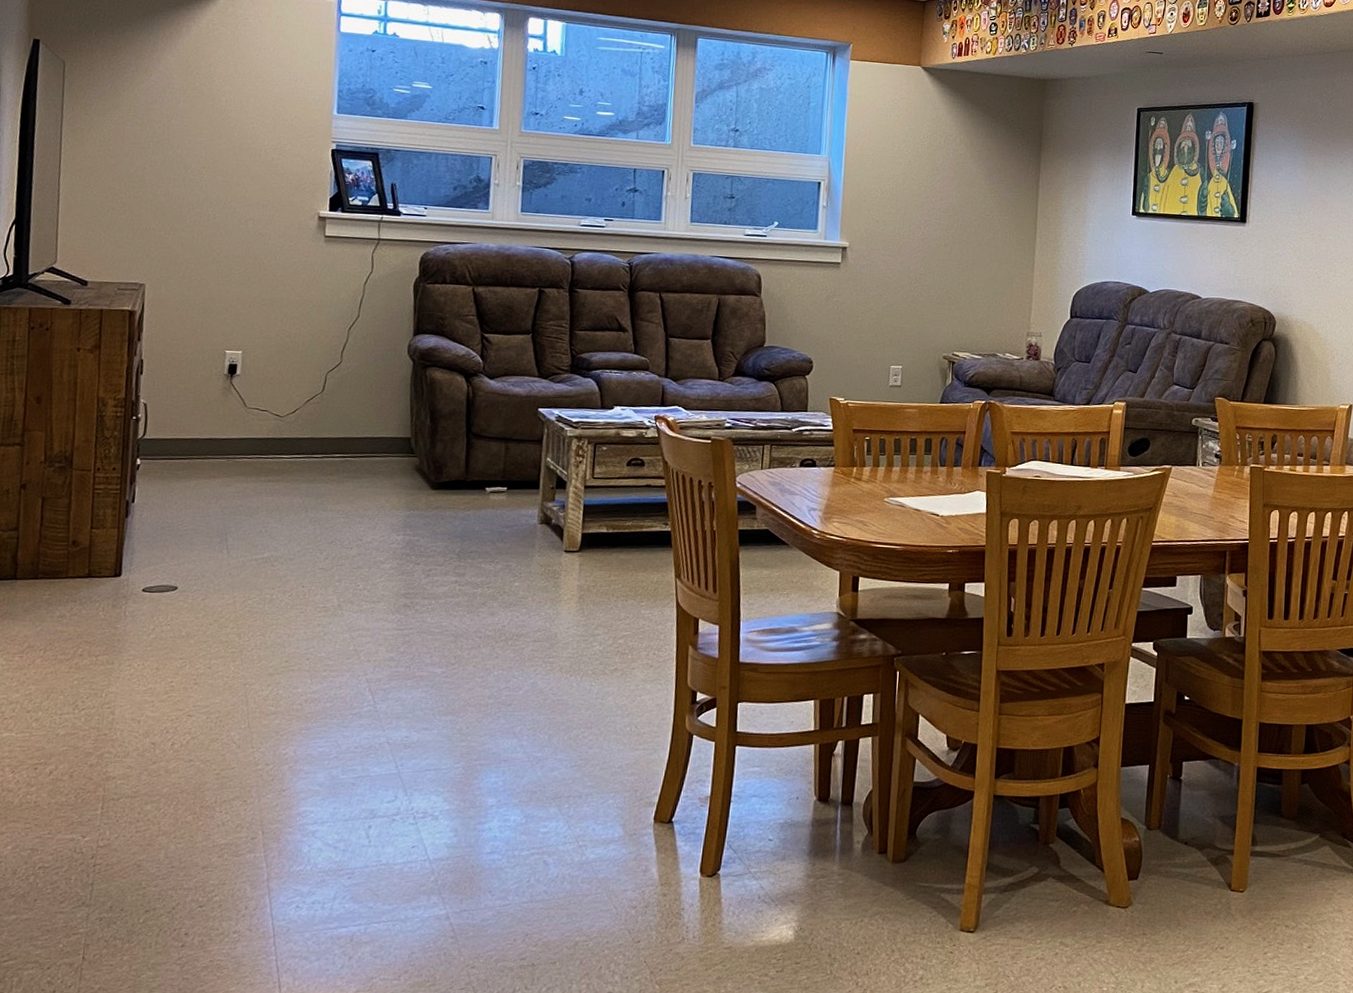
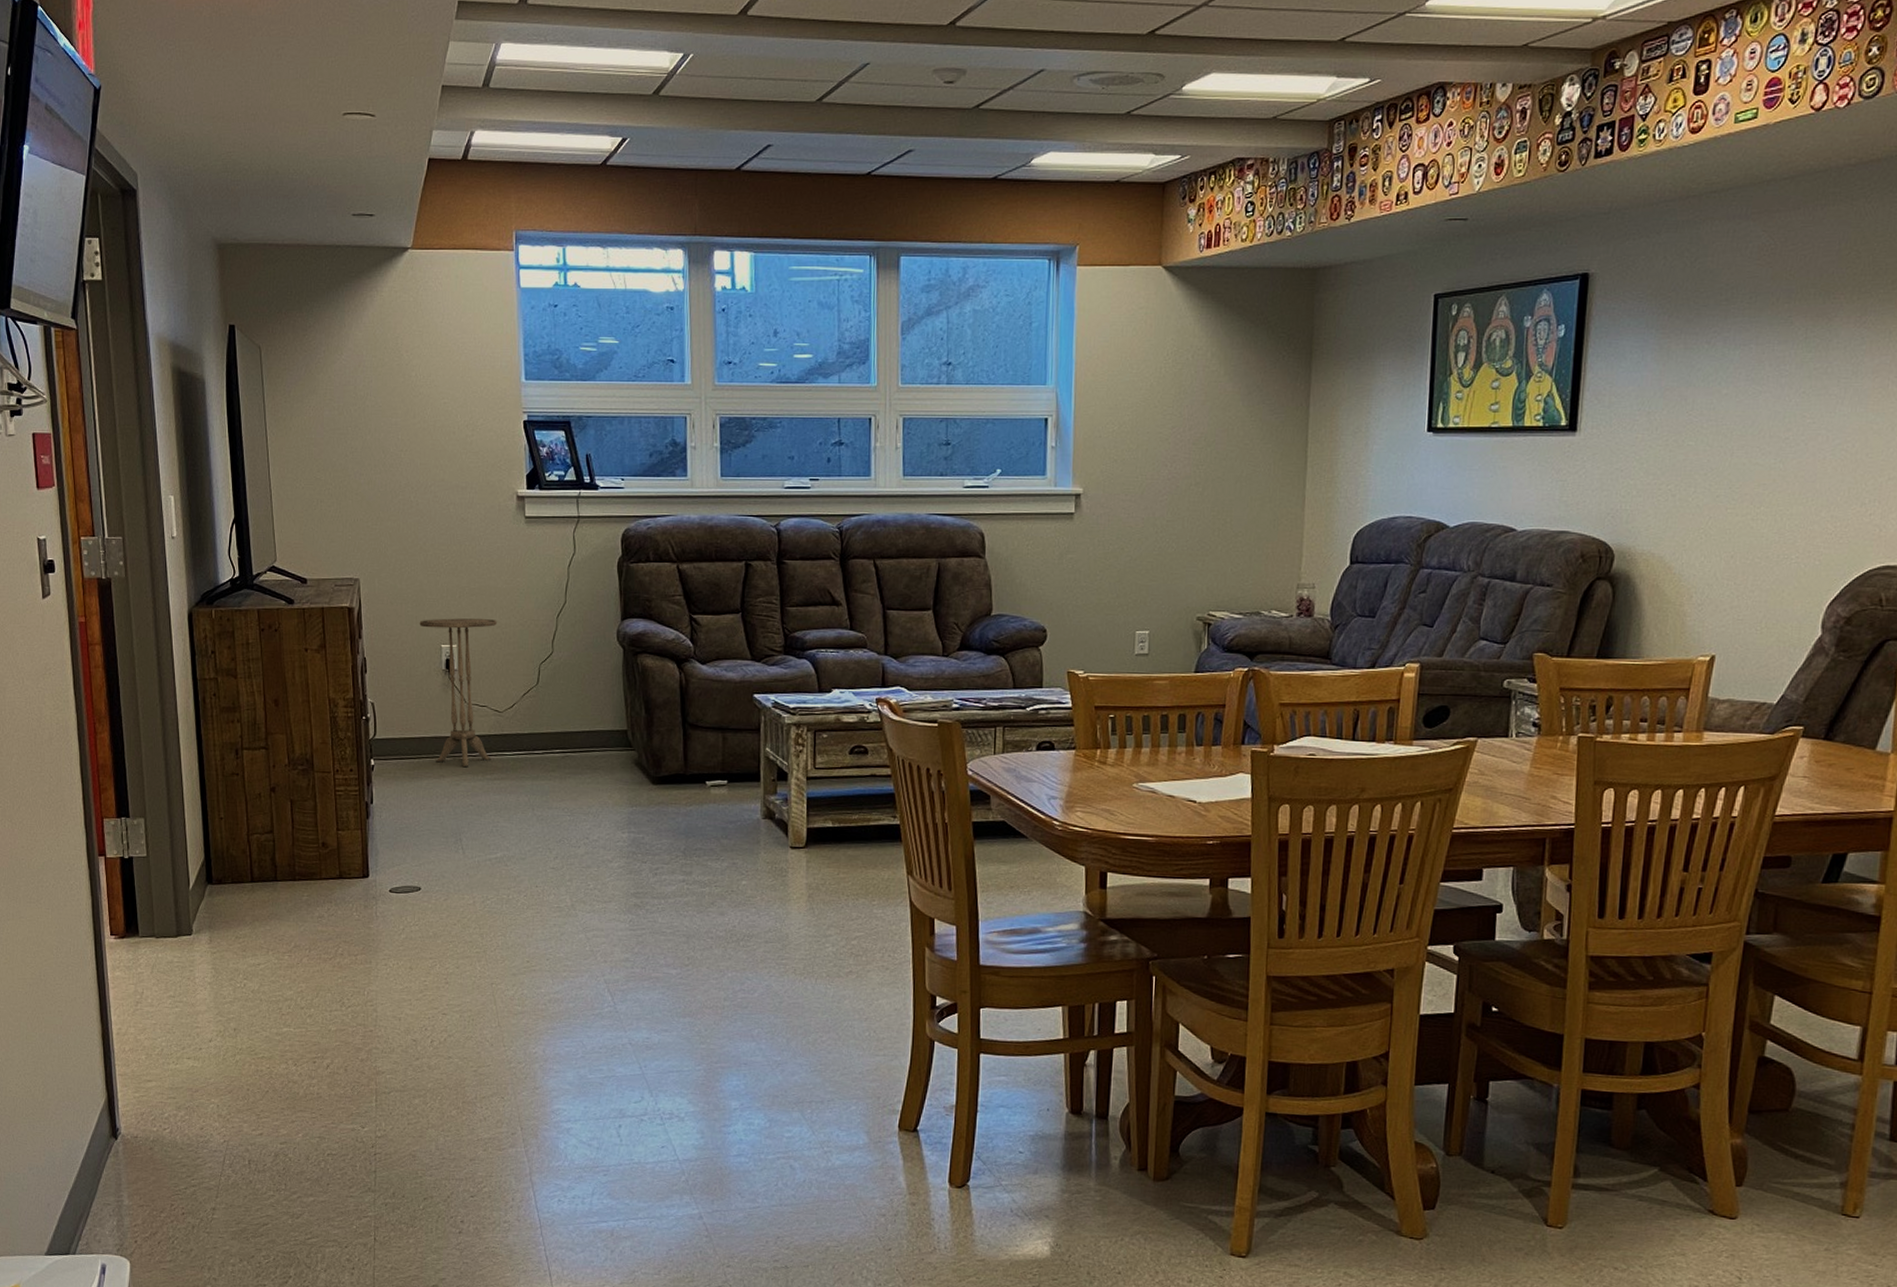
side table: none [204,325,286,468] -> present [419,618,497,767]

